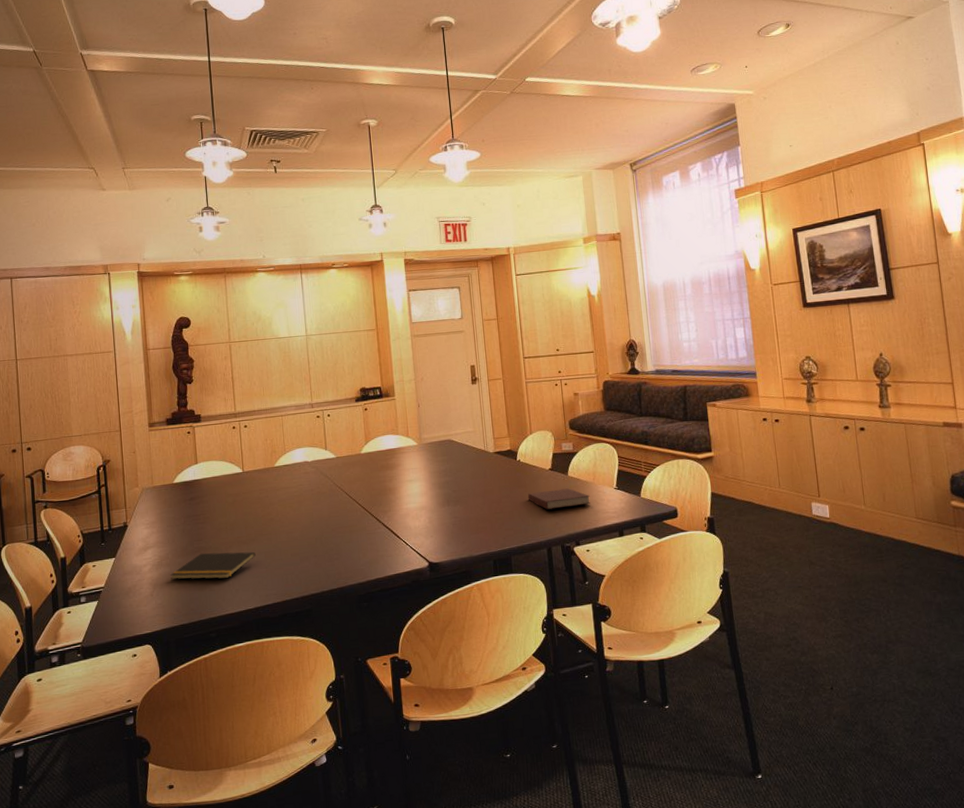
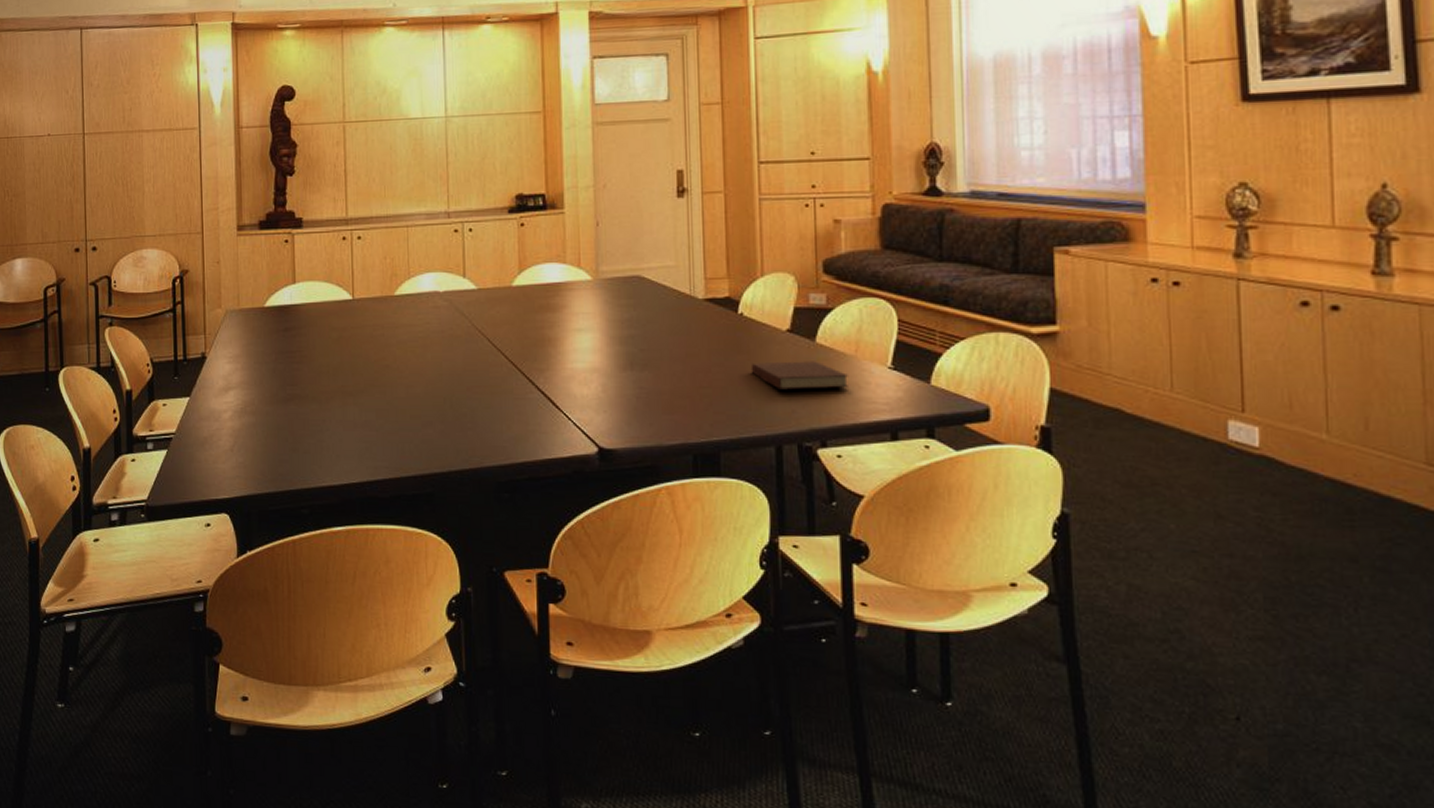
notepad: present [170,551,256,580] -> none [256,402,364,440]

